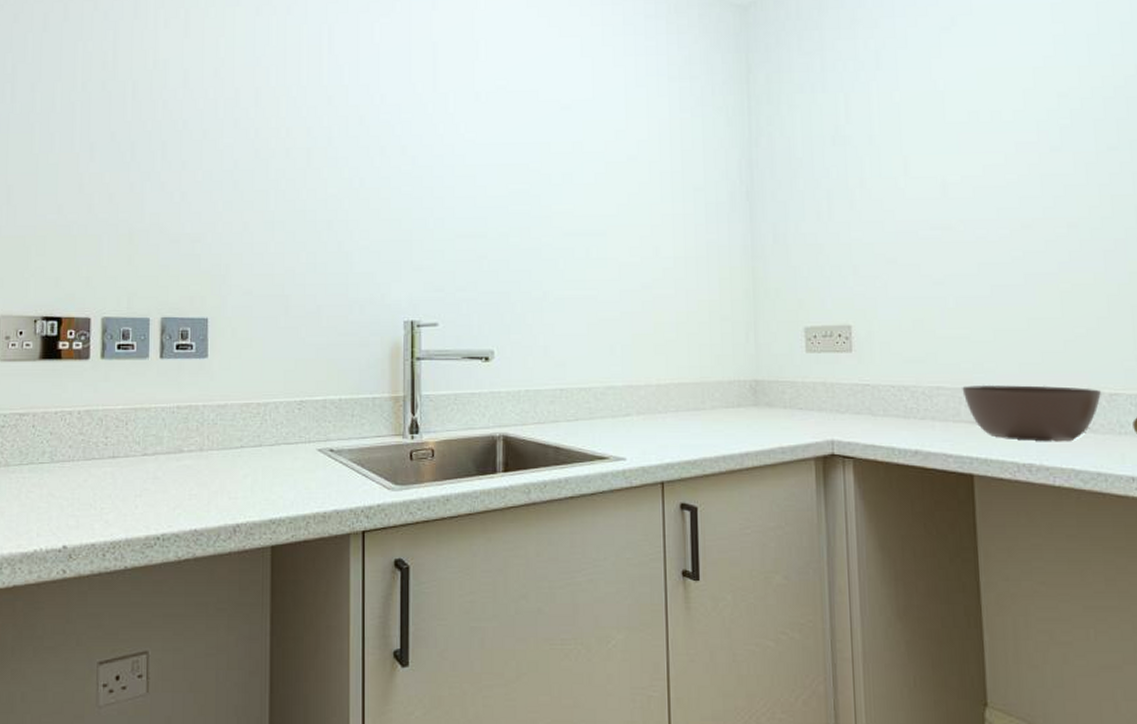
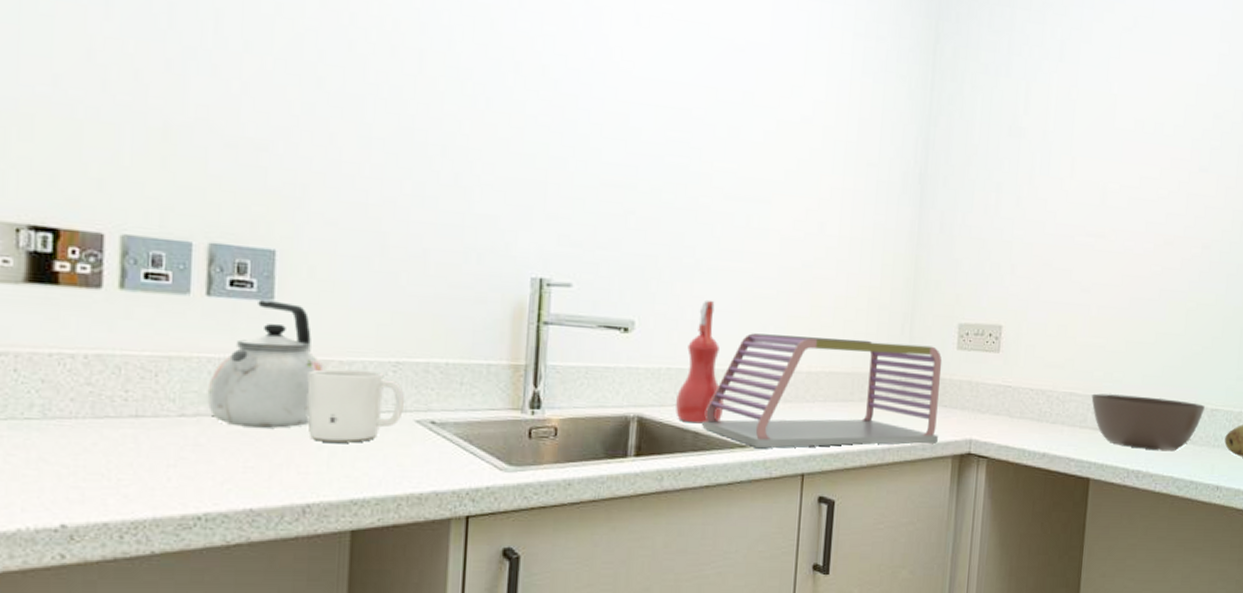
kettle: none [162,358,249,462] -> present [207,300,328,428]
mug: none [234,409,308,471] -> present [307,369,404,443]
spray bottle: none [535,326,581,439] -> present [675,299,725,424]
dish rack: none [562,350,797,460] -> present [702,333,942,449]

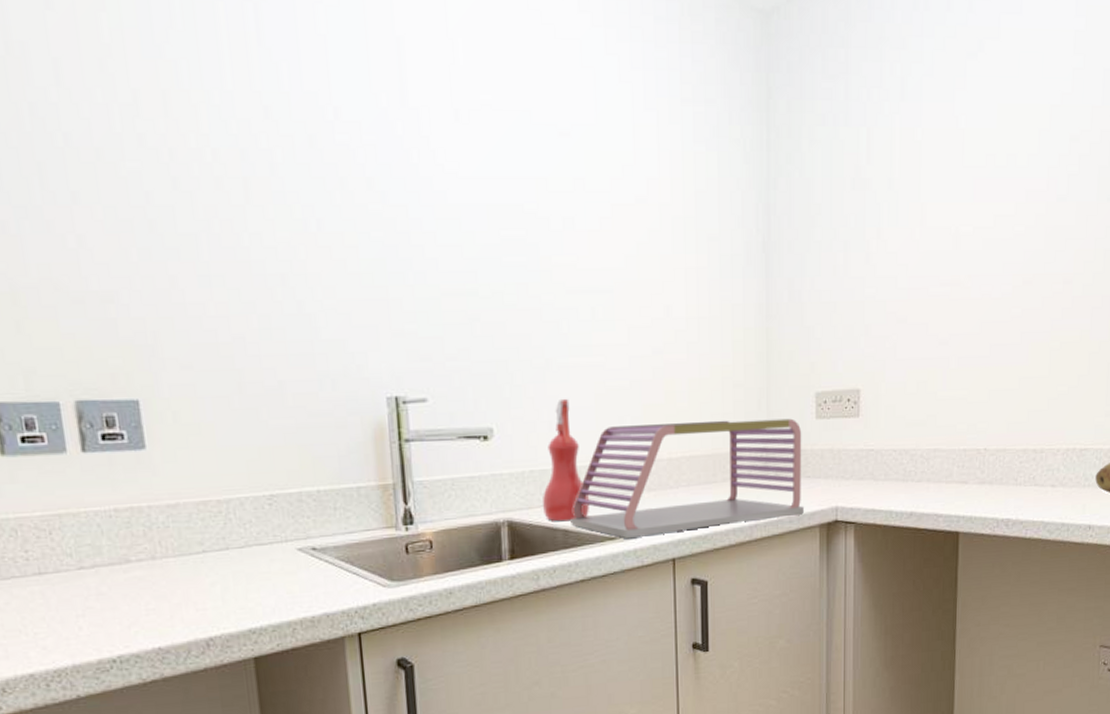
kettle: present [207,300,328,428] -> none [99,449,208,573]
mug: present [307,369,404,443] -> none [189,505,284,579]
bowl: present [1091,393,1205,450] -> none [956,444,1073,497]

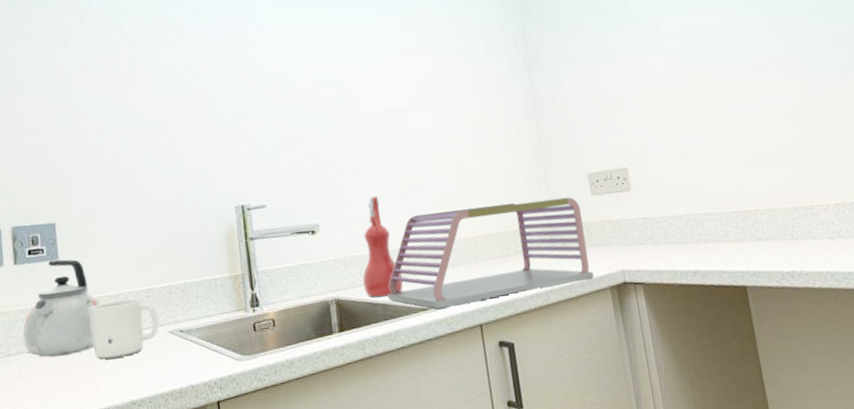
kettle: none [99,449,208,573] -> present [22,259,102,358]
mug: none [189,505,284,579] -> present [88,298,159,360]

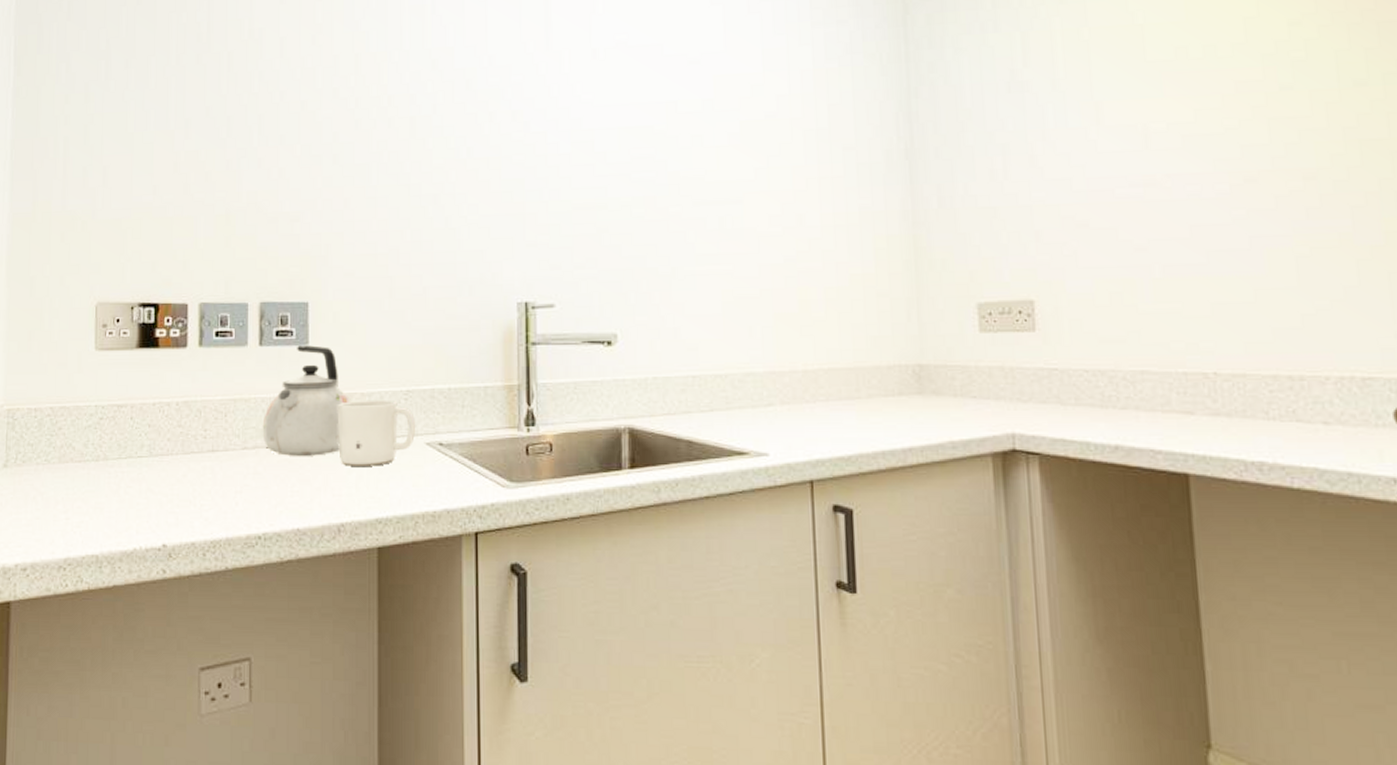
spray bottle: present [362,195,404,297] -> none [665,306,717,432]
dish rack: present [388,197,594,309] -> none [695,331,971,455]

